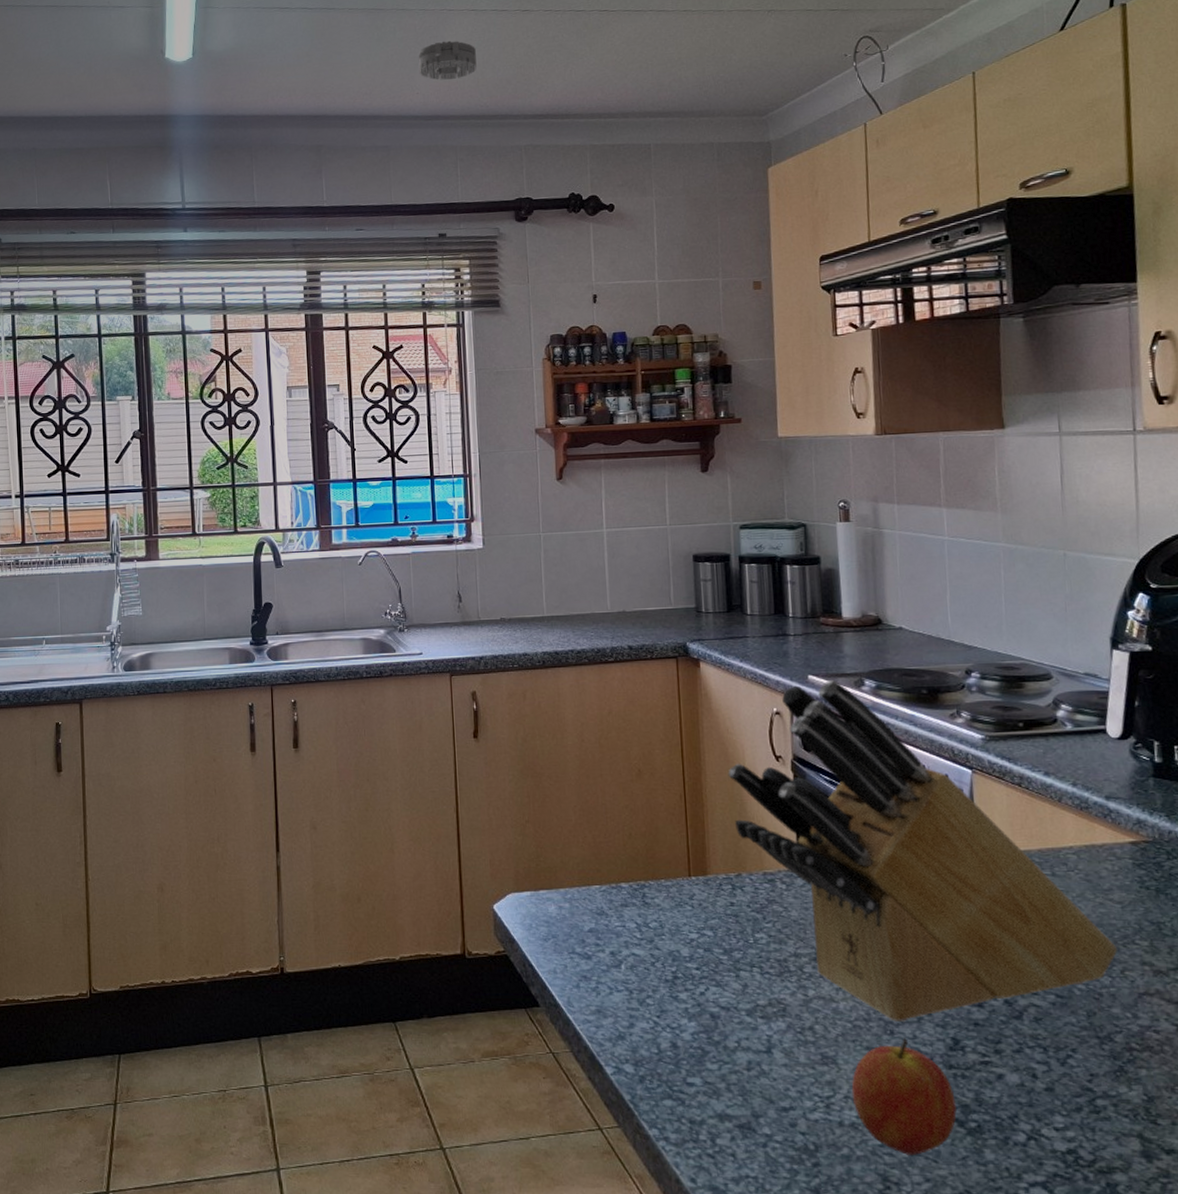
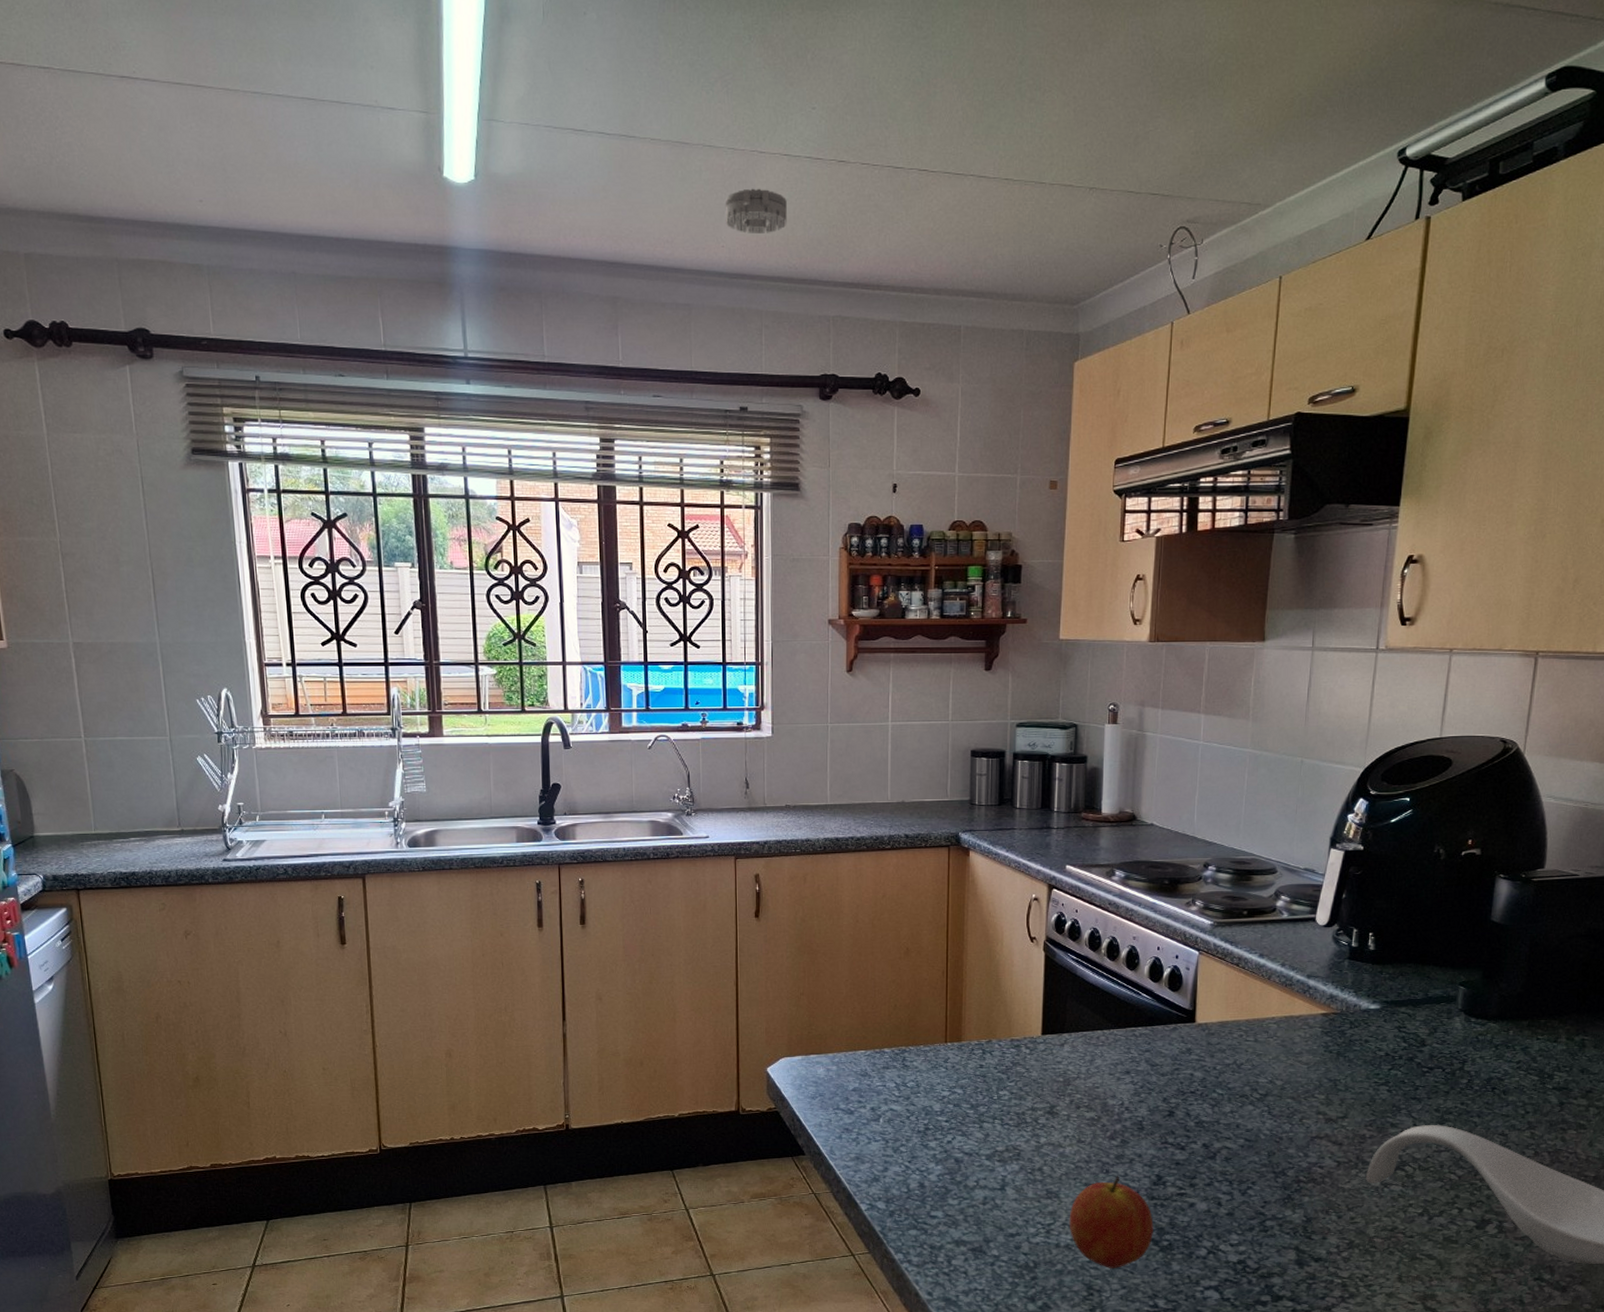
knife block: present [728,680,1118,1022] -> none [987,870,1300,1163]

